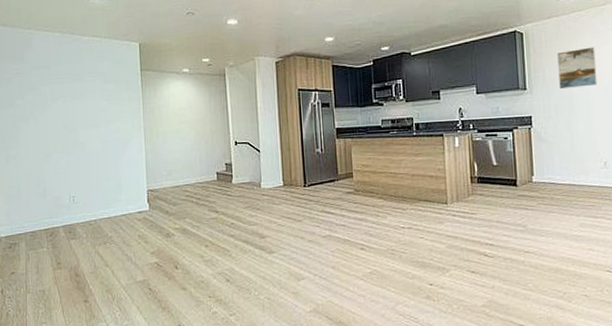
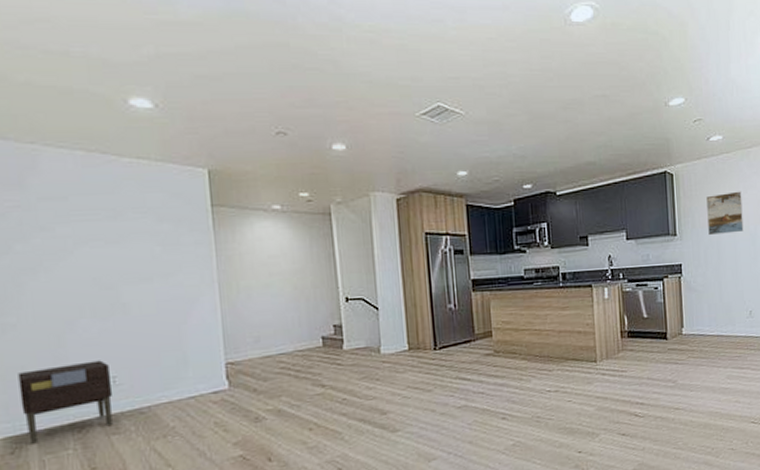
nightstand: none [15,184,73,242] -> present [18,360,113,444]

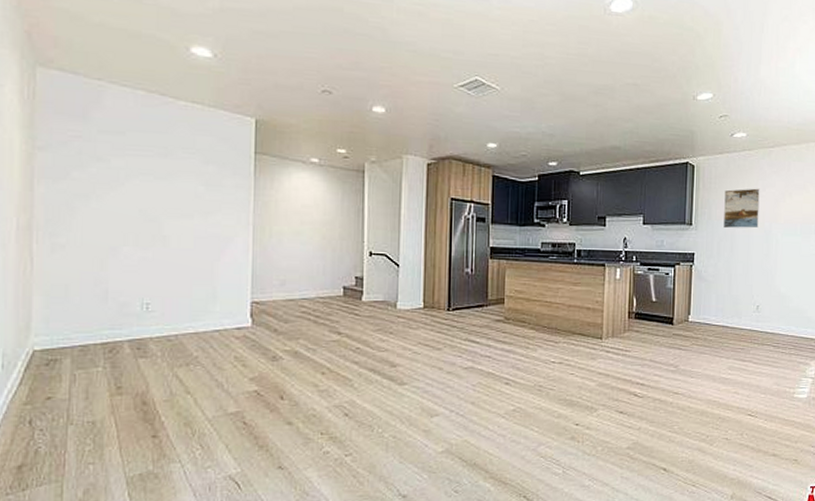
nightstand: present [18,360,113,444] -> none [60,286,145,358]

